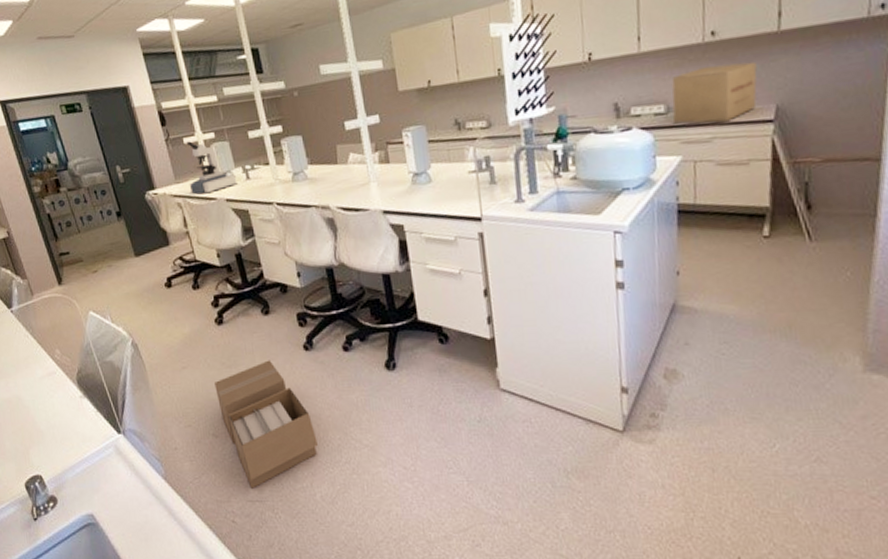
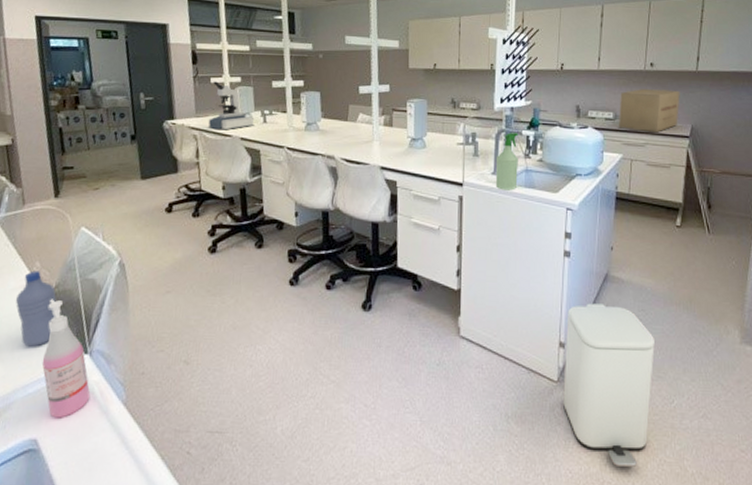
water bottle: none [45,358,86,430] -> present [15,270,56,347]
soap dispenser: none [76,383,132,494] -> present [41,299,91,418]
cardboard box: present [215,360,318,489] -> none [195,291,287,419]
spray bottle: none [519,148,548,220] -> present [495,133,518,191]
pedal bin: none [627,339,746,522] -> present [563,303,656,468]

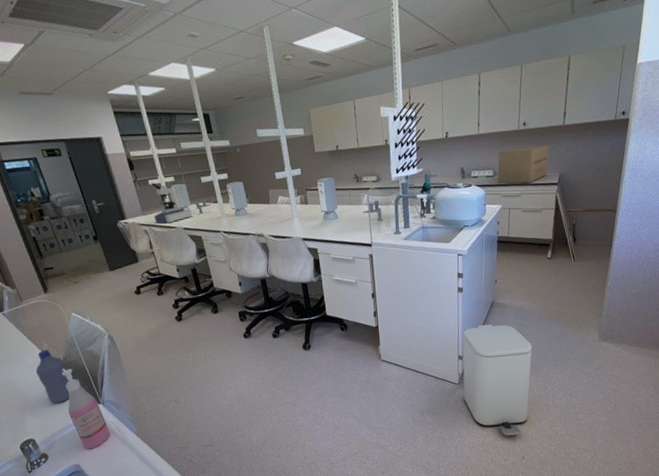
spray bottle: present [495,133,518,191] -> none [397,197,416,246]

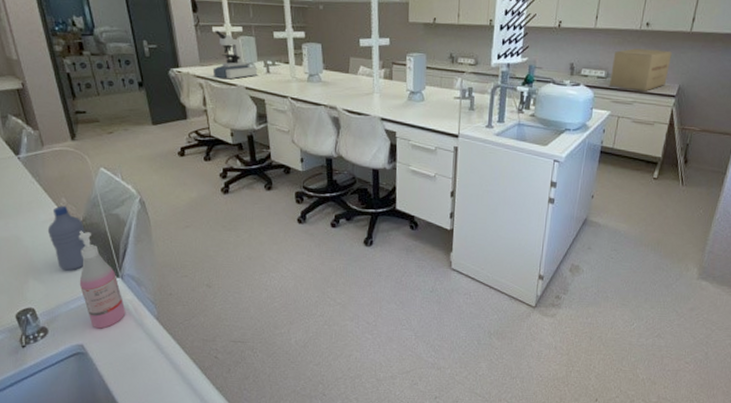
pedal bin: present [463,324,533,437] -> none [538,243,624,374]

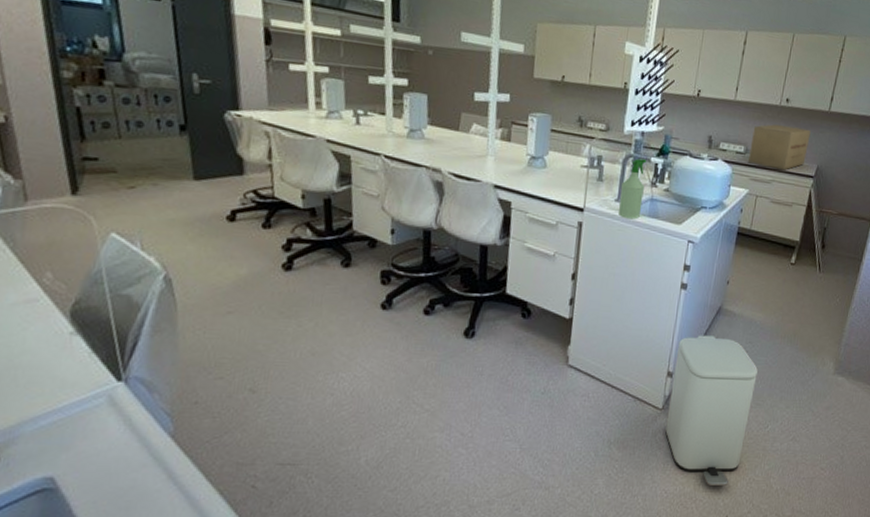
water bottle: present [47,206,87,271] -> none [17,282,77,373]
soap dispenser: present [78,230,126,329] -> none [58,317,127,453]
microscope: present [212,30,258,80] -> none [284,68,345,130]
spray bottle: none [488,88,513,143] -> present [617,158,647,220]
pedal bin: none [538,243,624,374] -> present [665,335,759,487]

